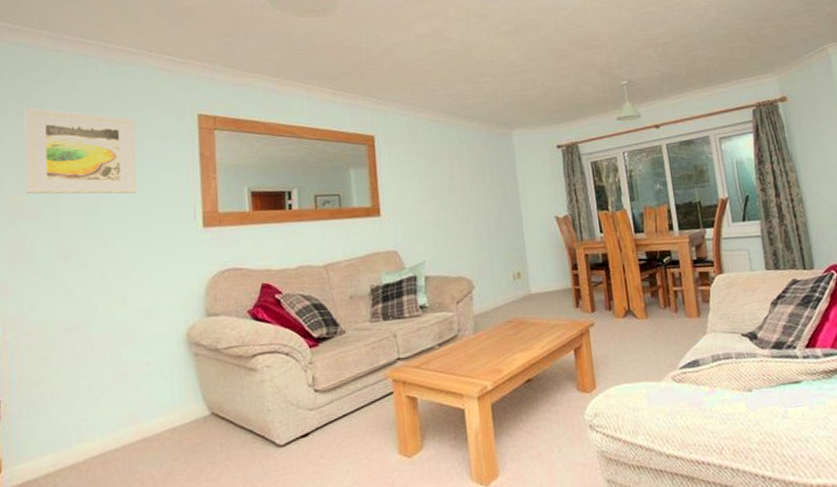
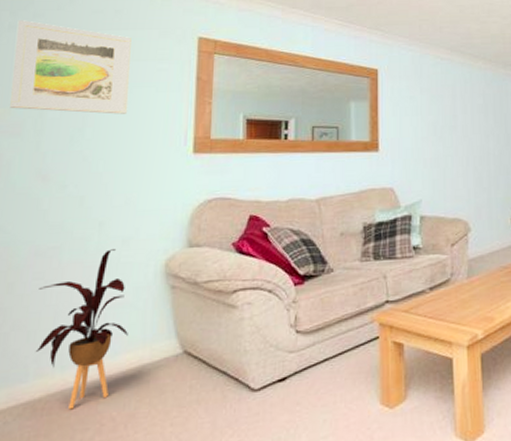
house plant: none [72,321,158,470] -> present [35,249,128,410]

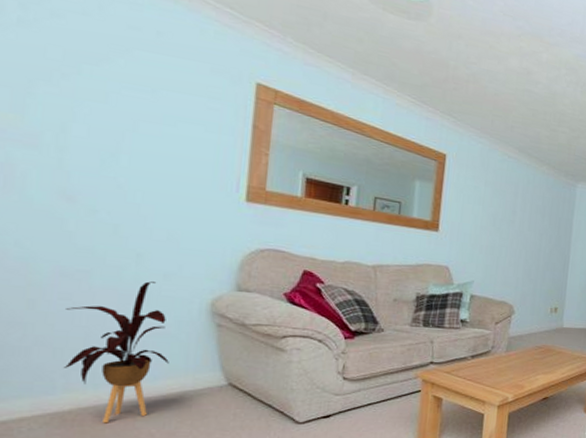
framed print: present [10,20,131,114] -> none [23,15,177,148]

